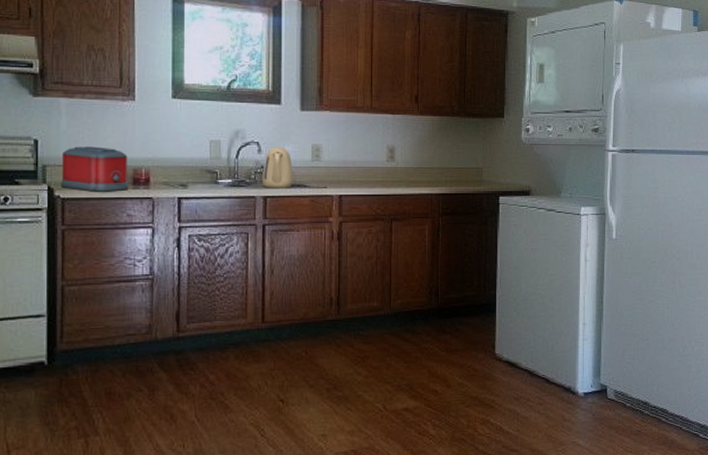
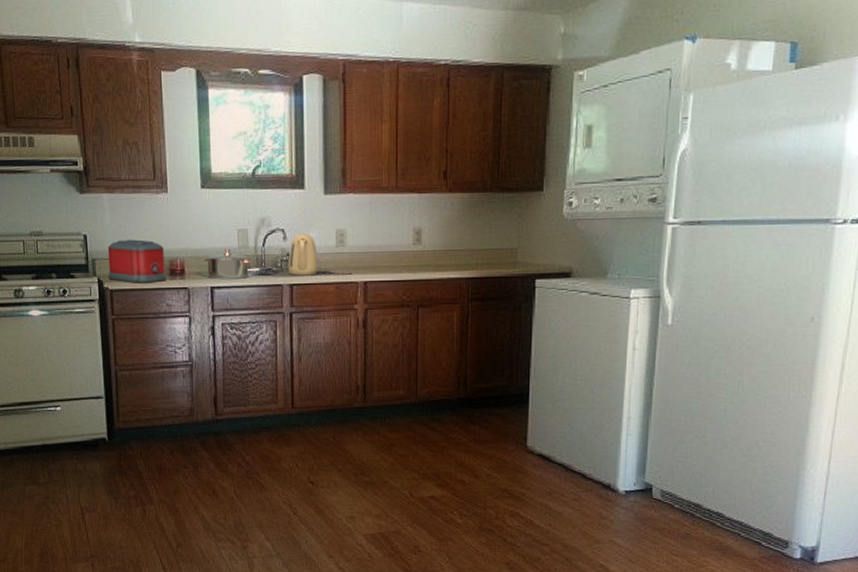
cooking pot: none [171,159,226,191] -> present [203,249,254,280]

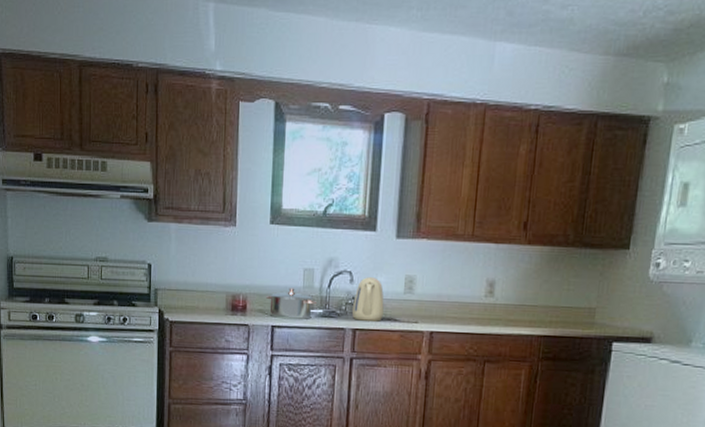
toaster: present [108,239,167,283] -> none [170,271,228,318]

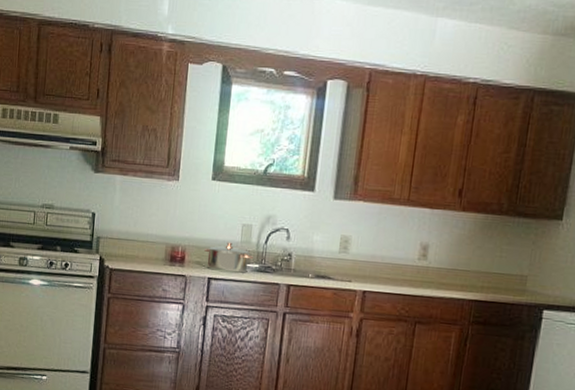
kettle: present [351,277,384,322] -> none [286,235,319,279]

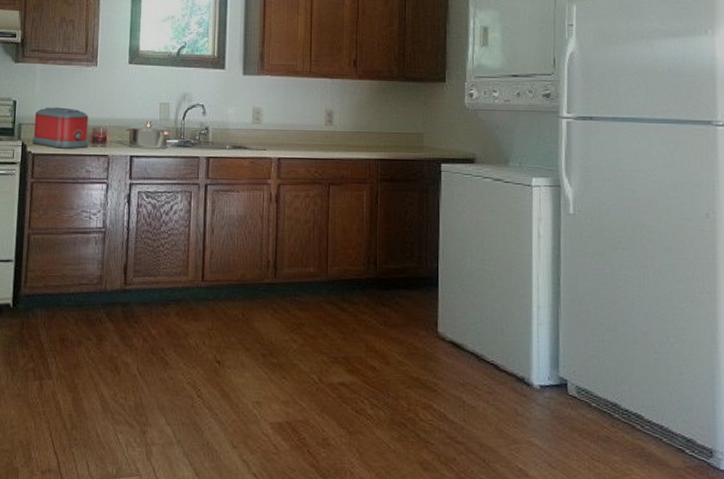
toaster: none [110,221,168,268] -> present [32,107,89,149]

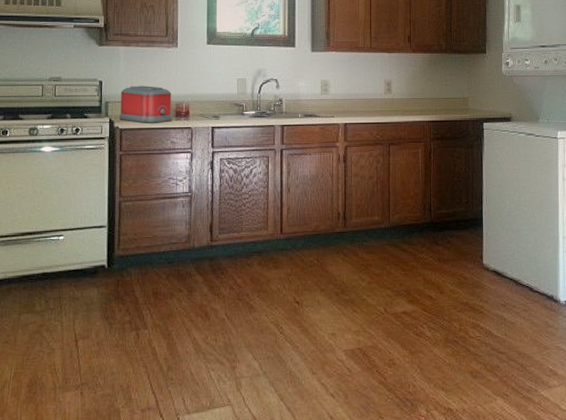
cooking pot: present [125,120,173,150] -> none [206,95,250,121]

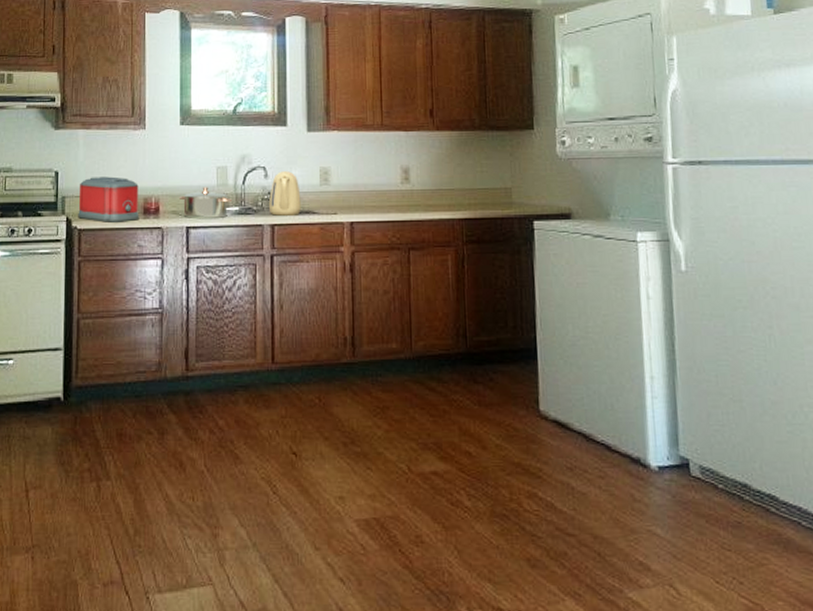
cooking pot: none [206,95,250,121] -> present [179,187,233,220]
kettle: none [279,83,306,119] -> present [268,171,301,217]

